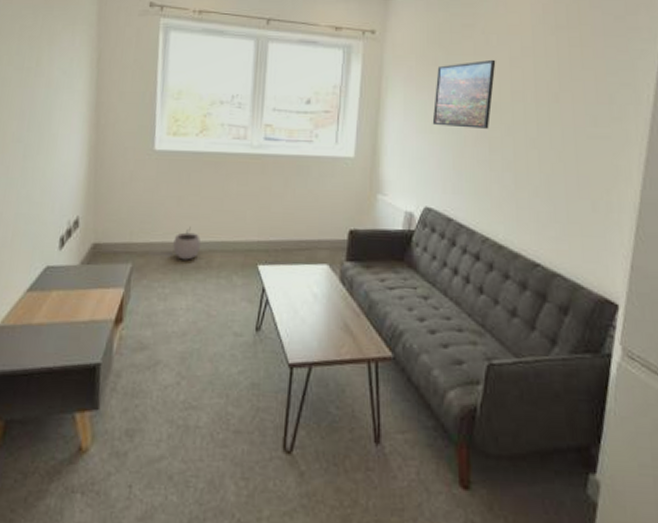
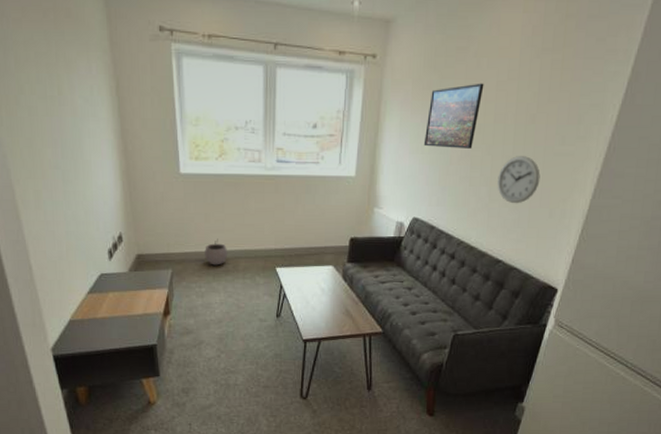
wall clock: none [523,138,575,194] -> present [497,156,541,204]

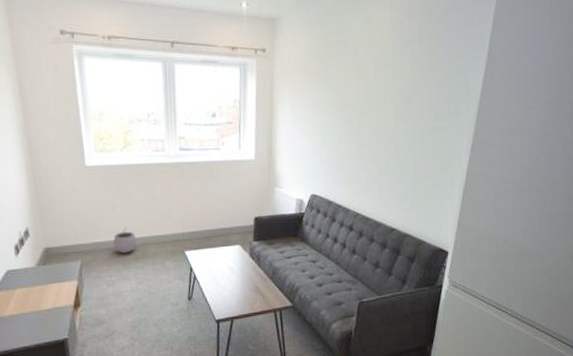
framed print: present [423,83,484,149] -> none [315,70,364,129]
wall clock: present [497,156,541,204] -> none [384,133,422,176]

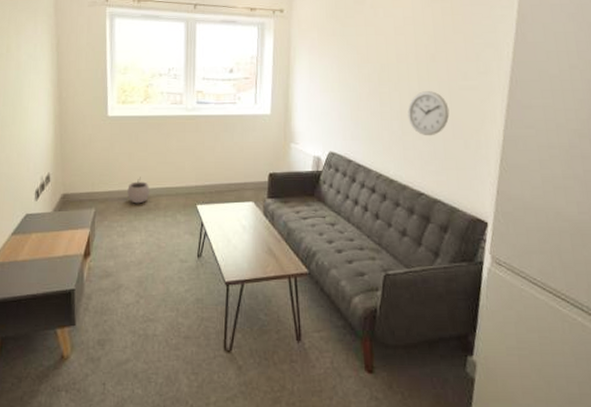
wall clock: none [384,133,422,176] -> present [407,91,450,136]

